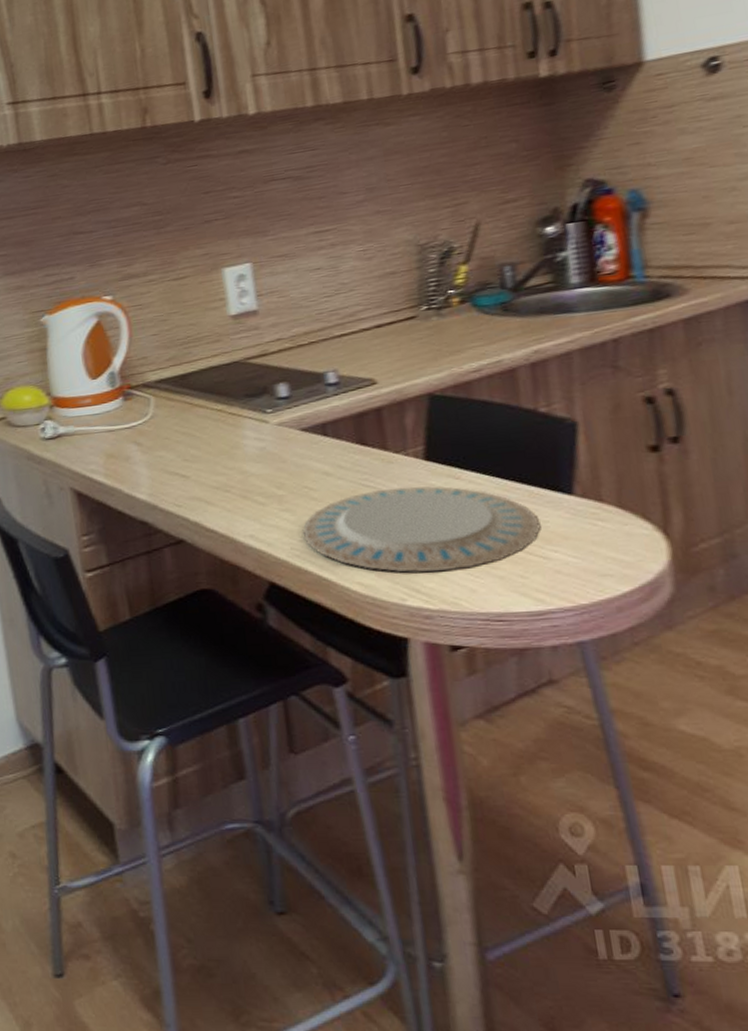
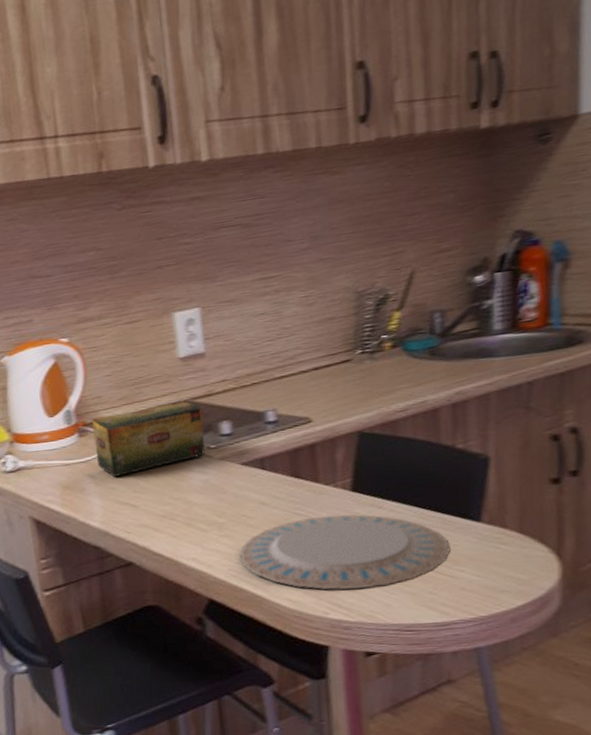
tea box: none [137,361,261,444] -> present [91,400,205,477]

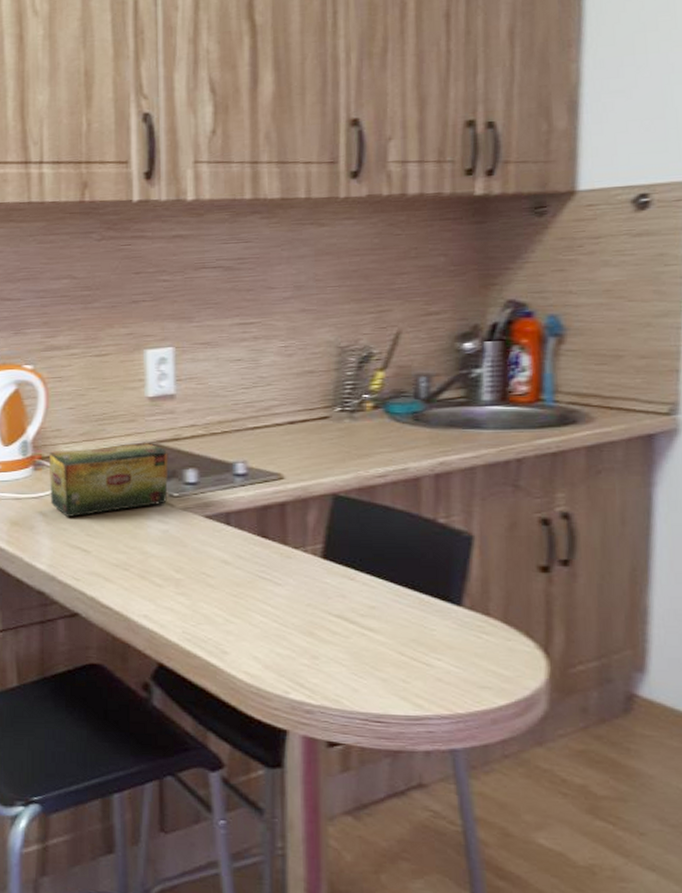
plate: present [239,514,451,591] -> none [196,582,428,669]

